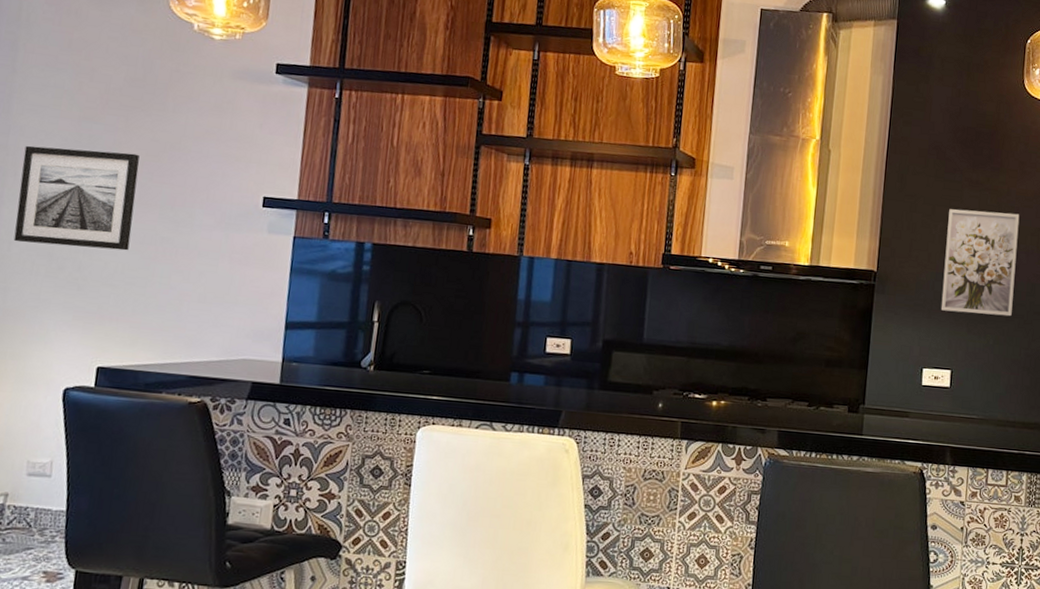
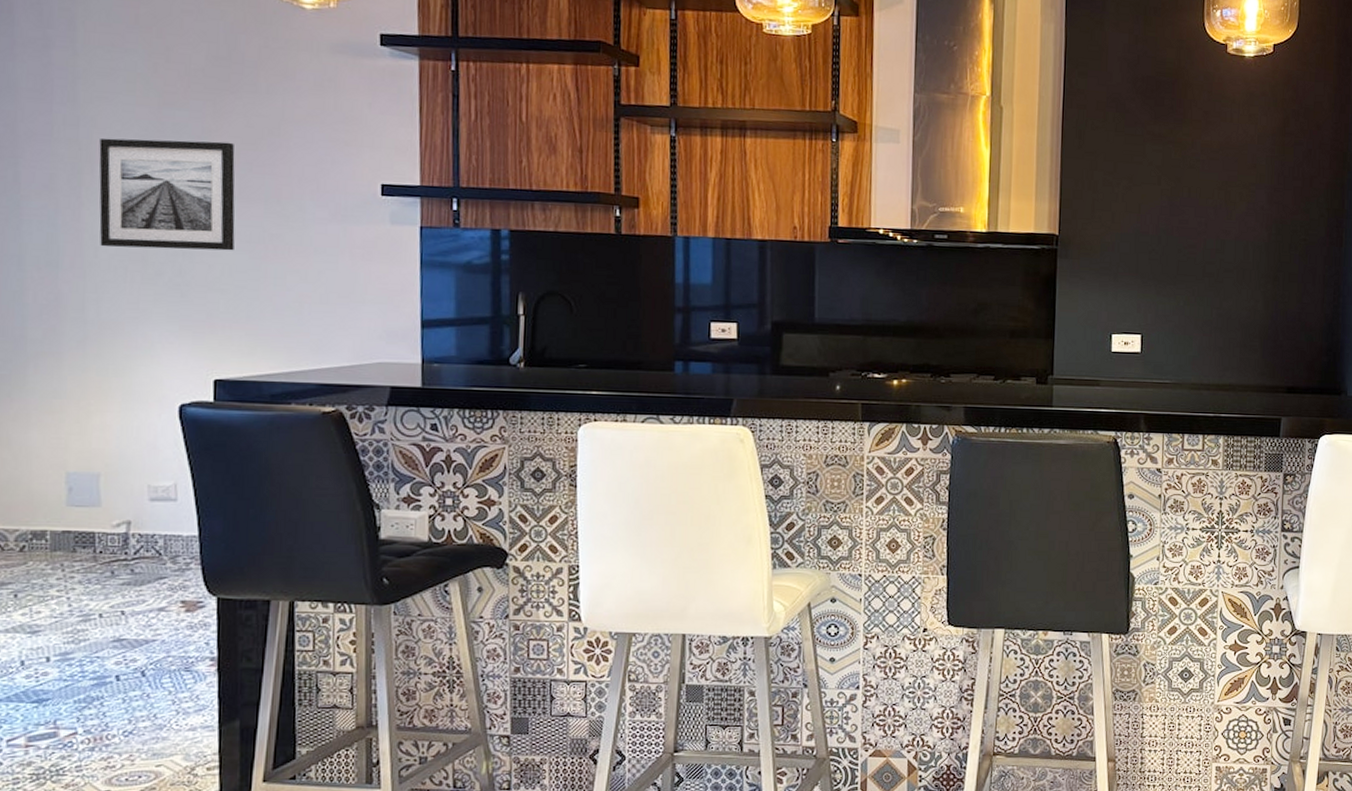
wall art: present [940,209,1020,317] -> none [1127,165,1206,276]

